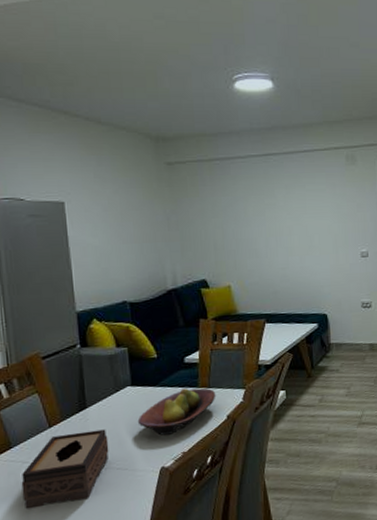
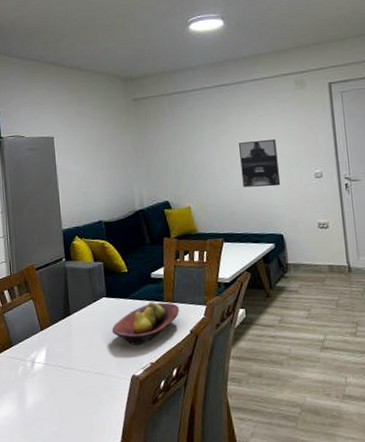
tissue box: present [21,429,109,509] -> none [19,335,88,402]
wall art: none [285,215,327,266] -> present [239,139,281,188]

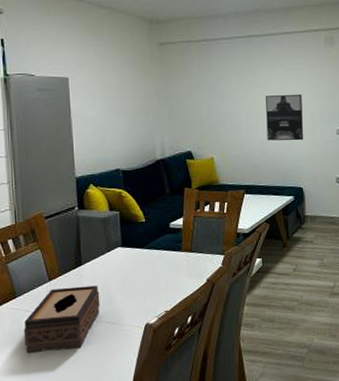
tissue box: none [19,335,88,402] -> present [23,285,100,354]
fruit bowl: present [111,302,180,345] -> none [126,252,198,294]

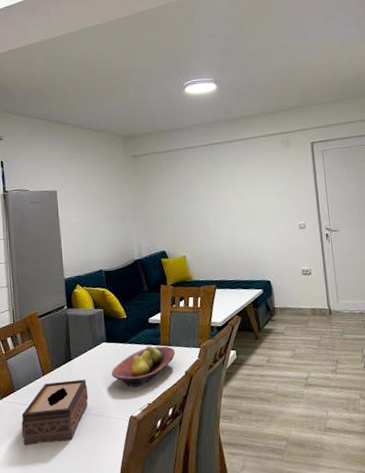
fruit bowl: none [126,252,198,294] -> present [111,346,176,387]
wall art: present [266,94,304,141] -> none [230,193,269,238]

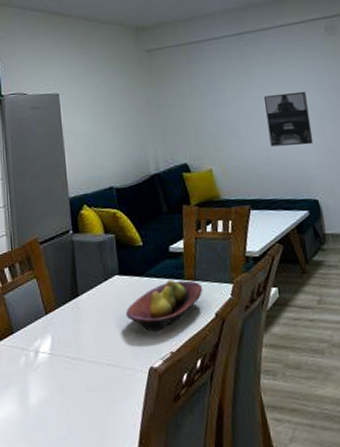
tissue box: present [21,379,89,446] -> none [21,320,100,400]
wall art: none [230,193,269,238] -> present [264,91,314,147]

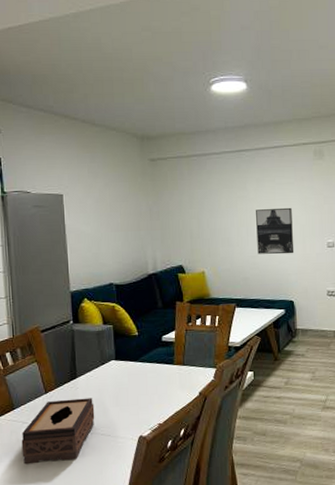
tissue box: none [21,320,100,400] -> present [21,398,95,465]
fruit bowl: present [125,280,203,331] -> none [120,365,190,407]

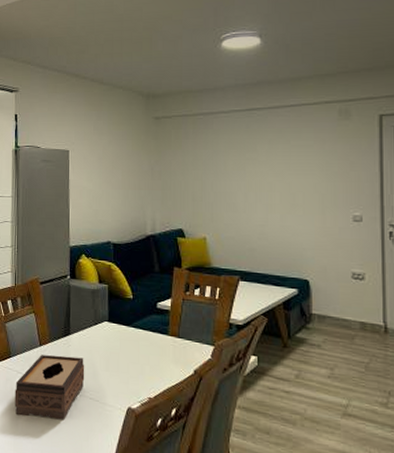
wall art: present [256,207,294,254] -> none [267,173,312,226]

